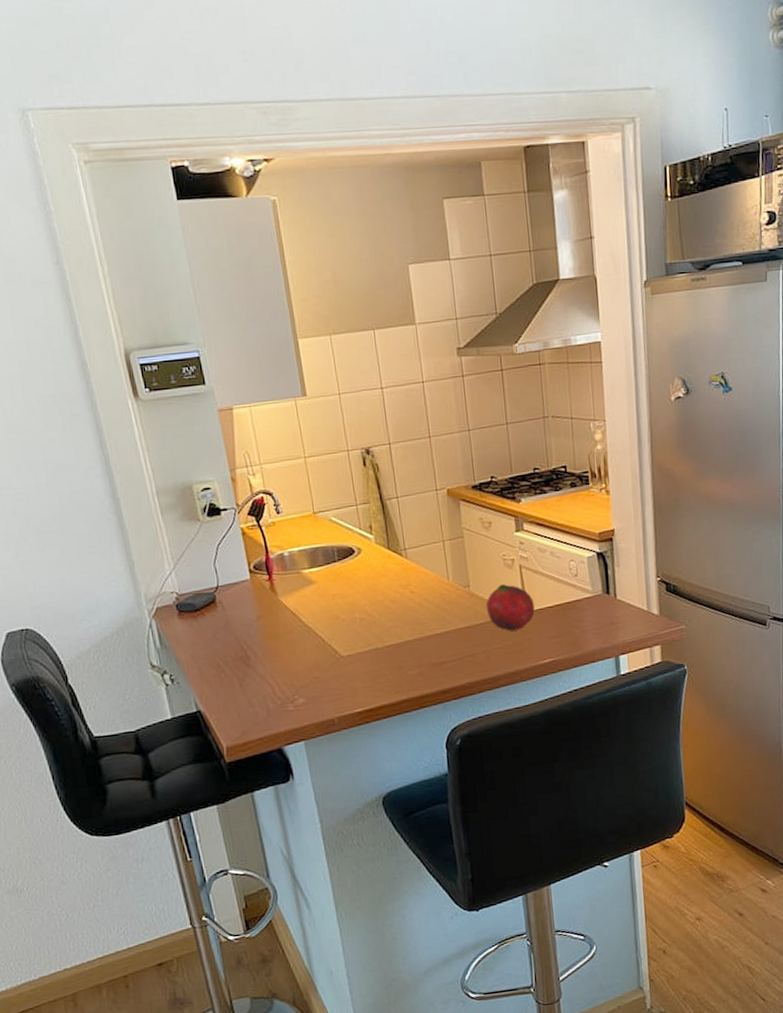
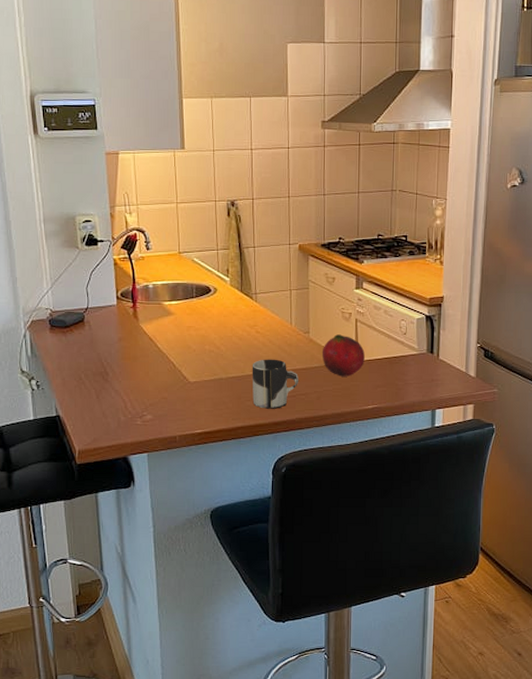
cup: none [409,619,465,677] -> present [252,359,299,409]

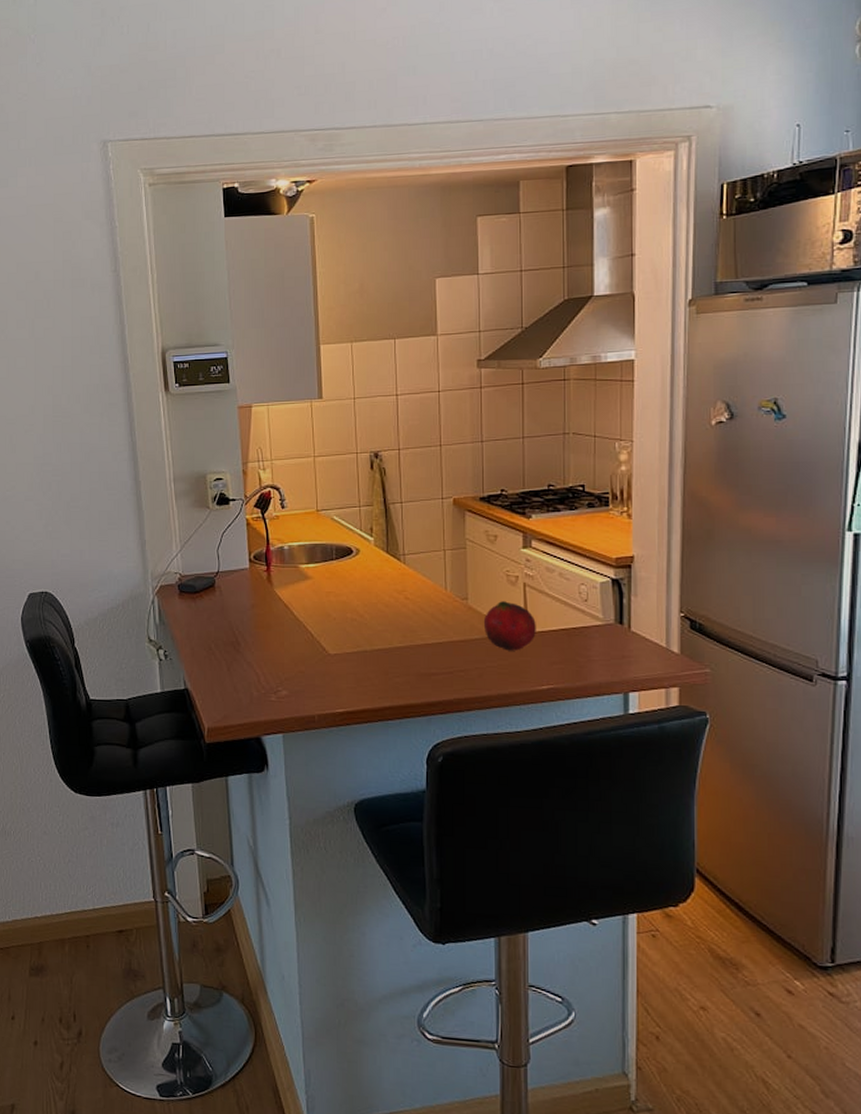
cup: present [252,359,299,409] -> none [400,629,457,687]

